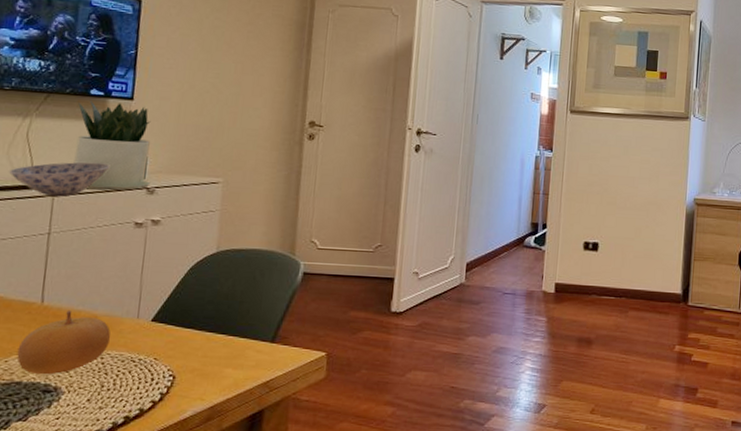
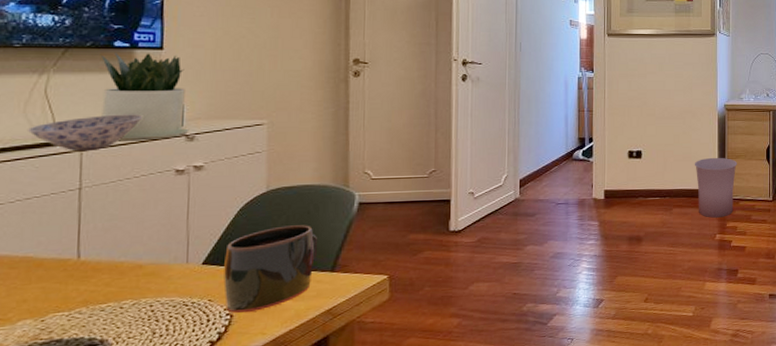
fruit: present [16,309,111,375] -> none [54,262,159,331]
mug: none [169,289,261,376] -> present [223,225,318,314]
waste bin: none [655,257,704,327] -> present [694,157,737,218]

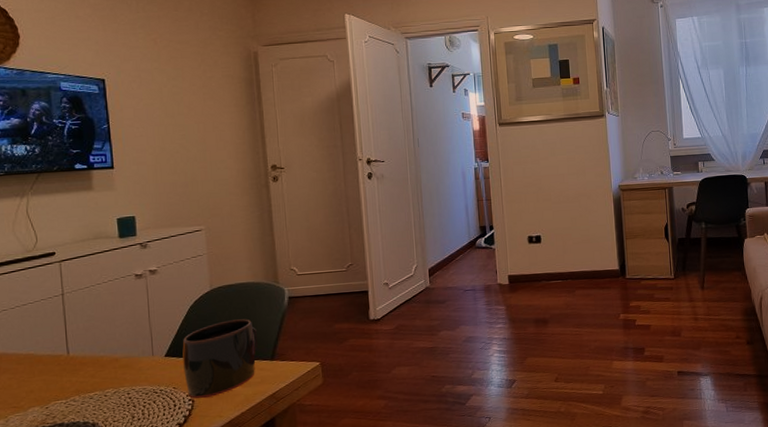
bowl: present [26,114,143,152] -> none [17,227,105,263]
planter: present [101,53,190,141] -> none [66,173,142,252]
waste bin: present [694,157,737,218] -> none [593,238,636,298]

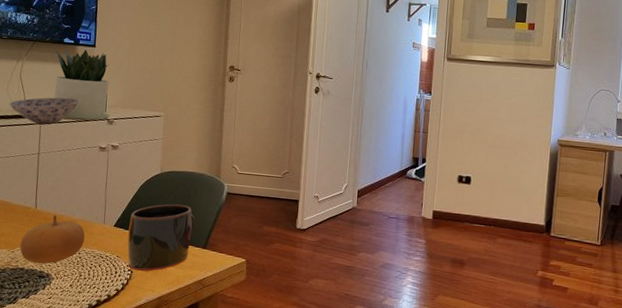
bowl: none [17,227,105,263] -> present [8,97,80,125]
fruit: none [55,357,133,416] -> present [20,214,85,264]
planter: none [66,173,142,252] -> present [54,48,110,121]

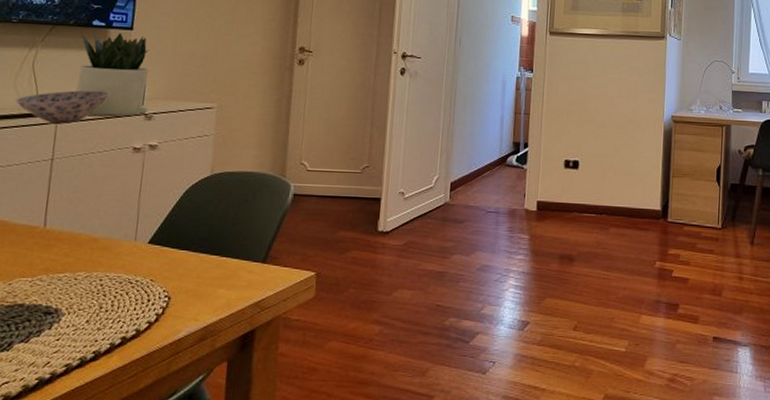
fruit: present [20,214,85,264] -> none [20,233,110,297]
mug: present [127,204,195,272] -> none [164,211,252,297]

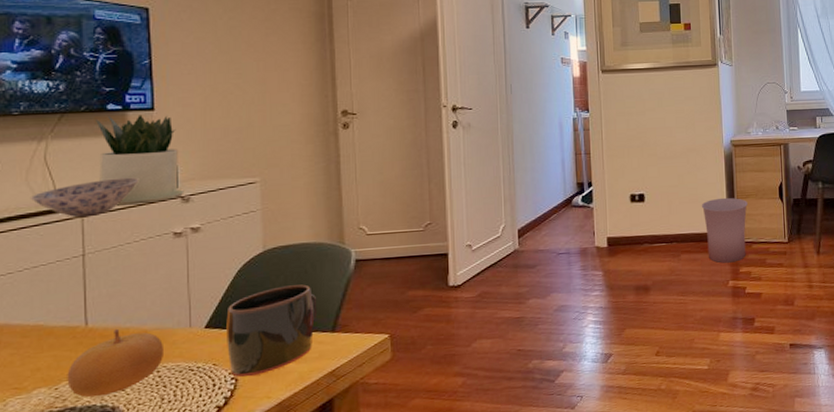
fruit: none [20,233,110,297] -> present [67,328,165,398]
mug: none [164,211,252,297] -> present [226,284,318,378]
waste bin: none [635,174,683,243] -> present [701,197,748,263]

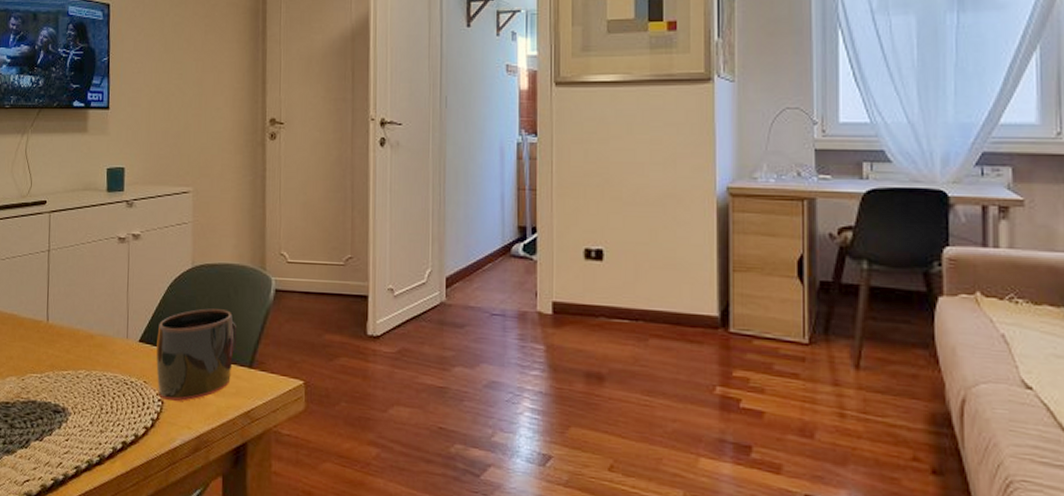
bowl: present [30,177,139,218] -> none [13,176,94,214]
fruit: present [67,328,165,398] -> none [31,328,106,395]
planter: present [96,115,185,206] -> none [64,113,129,205]
waste bin: present [701,197,748,263] -> none [680,267,748,361]

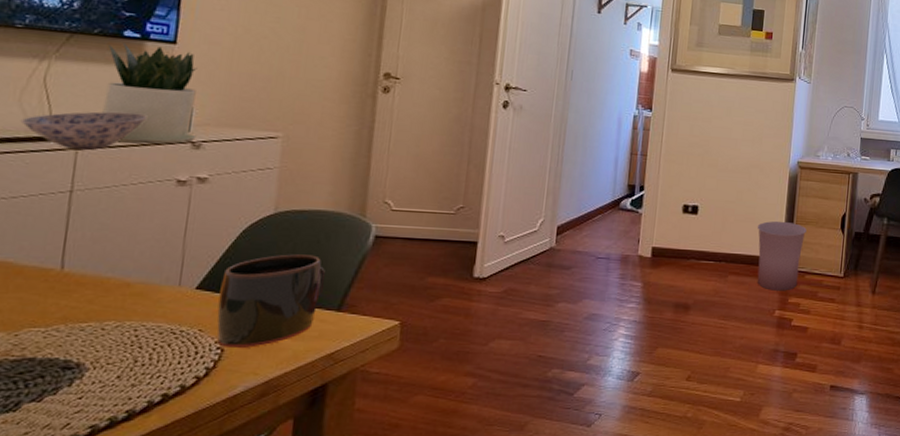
bowl: none [13,176,94,214] -> present [20,111,148,151]
planter: none [64,113,129,205] -> present [102,43,197,145]
waste bin: none [680,267,748,361] -> present [757,221,807,291]

